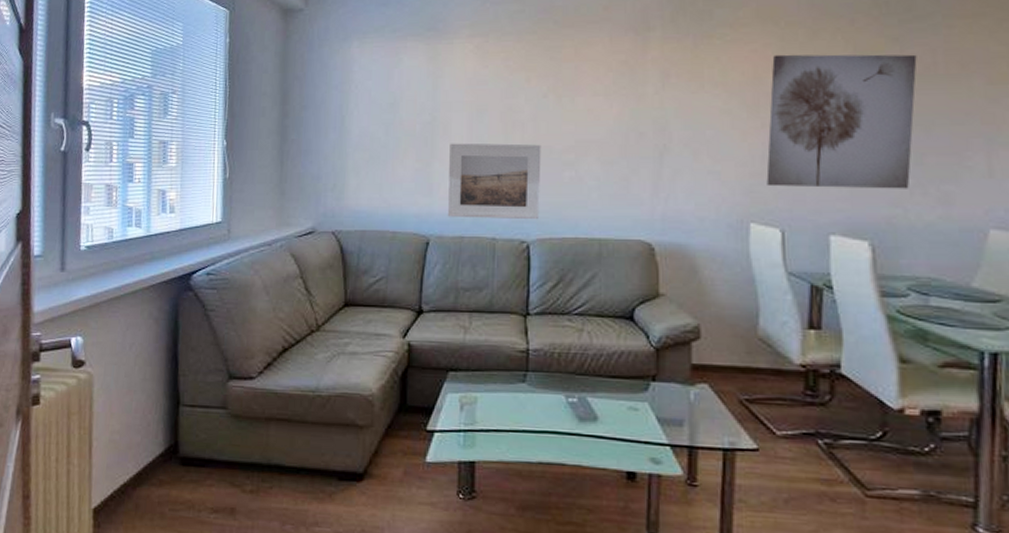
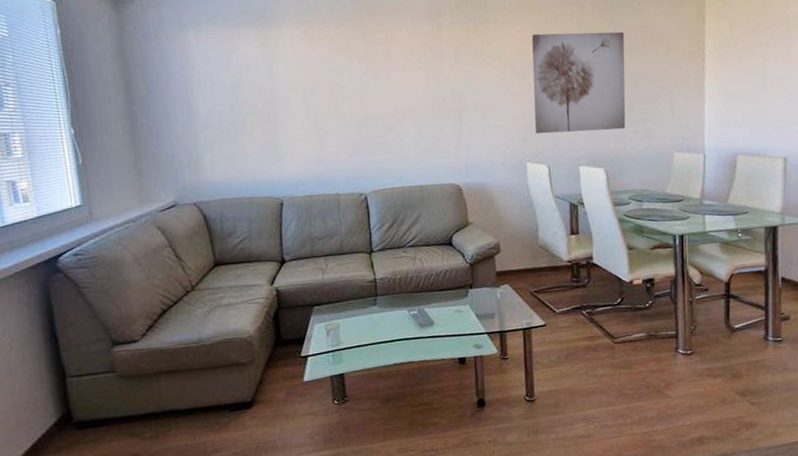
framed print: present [447,143,542,220] -> none [290,113,372,180]

